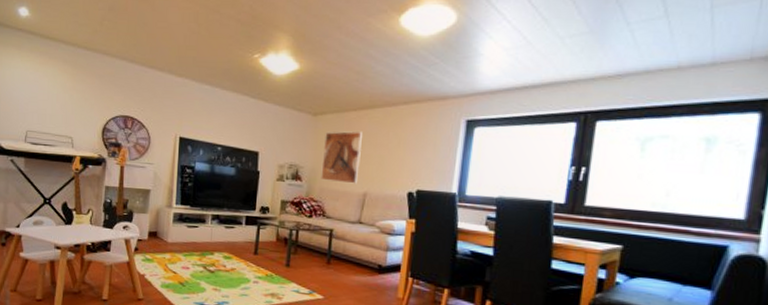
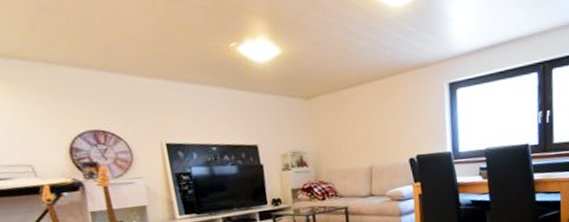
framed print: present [321,131,362,184] -> none [321,109,362,162]

